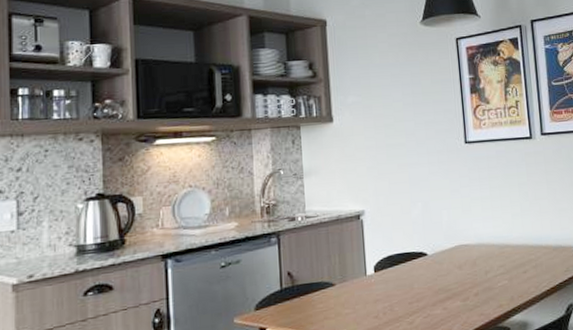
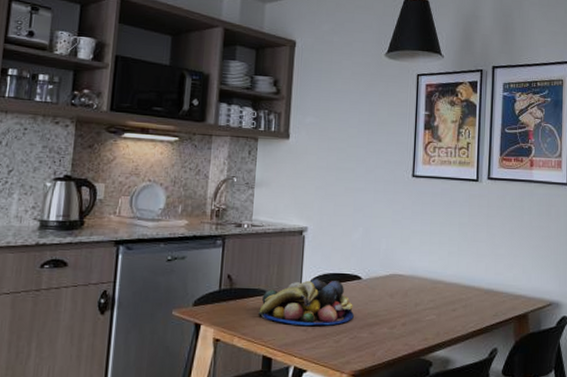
fruit bowl: none [325,261,425,314] -> present [259,279,354,326]

